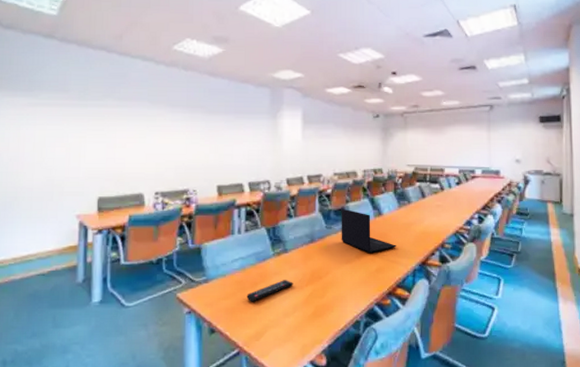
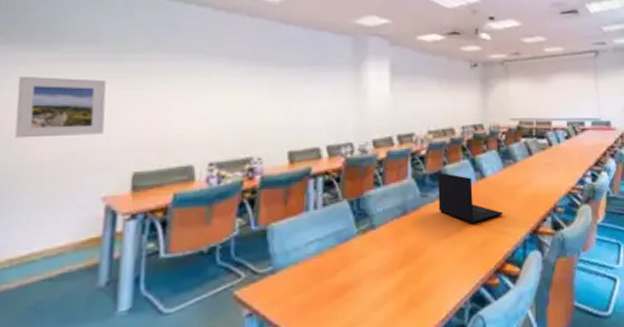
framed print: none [10,117,76,167] -> present [14,75,106,139]
remote control: present [246,280,293,302] -> none [324,263,383,295]

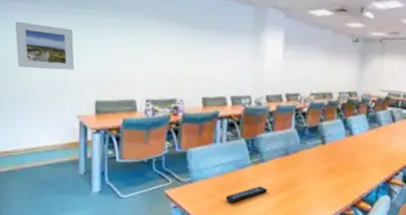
remote control: none [324,263,383,295] -> present [225,186,268,203]
laptop: present [438,172,503,223] -> none [313,126,364,169]

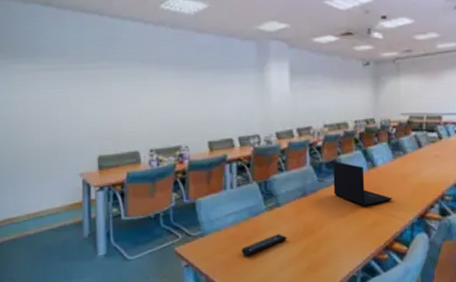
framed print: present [14,21,75,71] -> none [17,83,76,130]
laptop: none [313,126,364,169] -> present [333,161,392,206]

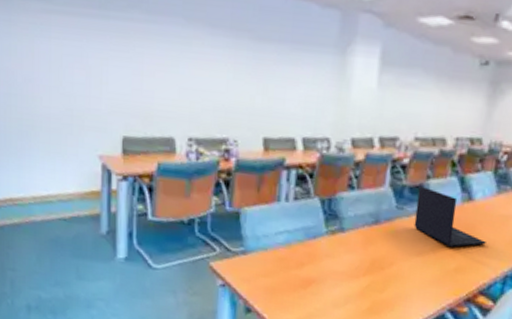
remote control: present [241,234,287,256] -> none [290,264,348,285]

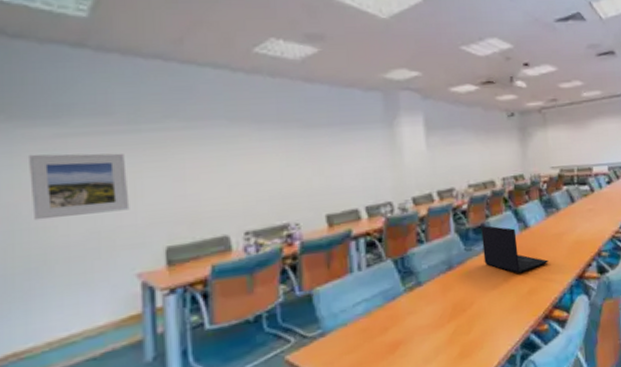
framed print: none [21,25,97,95] -> present [27,153,130,221]

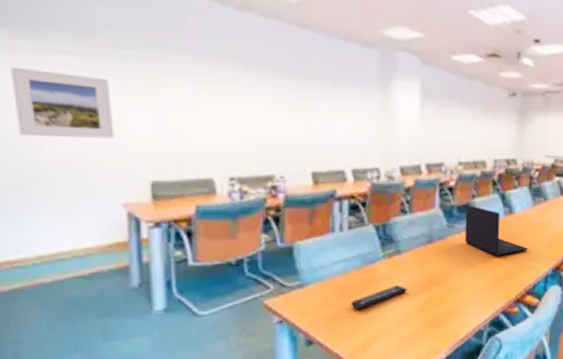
remote control: none [375,318,433,352] -> present [351,285,407,310]

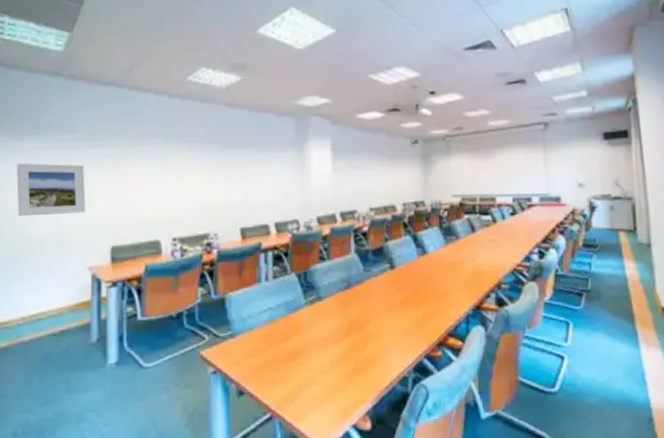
remote control: present [351,285,407,310] -> none [277,332,330,359]
laptop: present [464,204,528,256] -> none [380,248,445,297]

